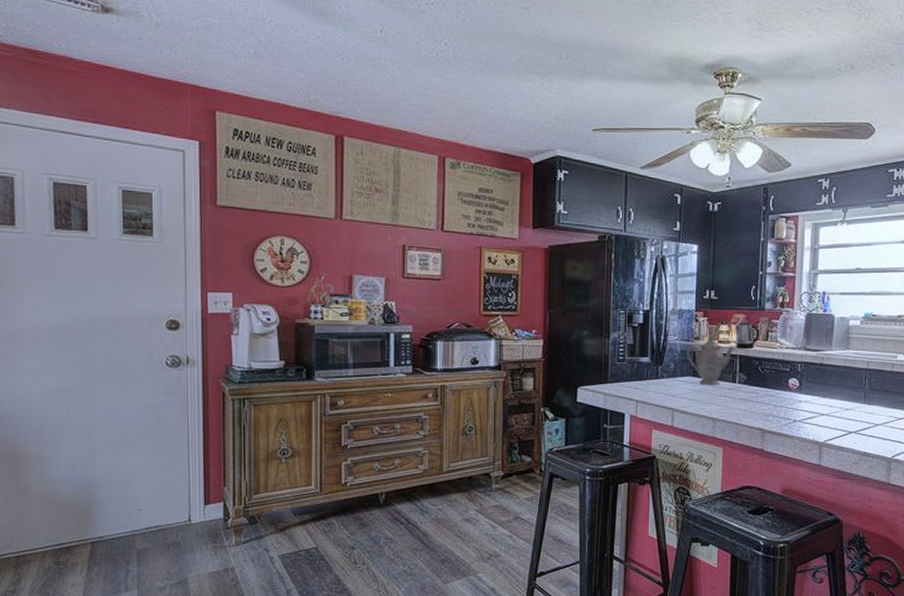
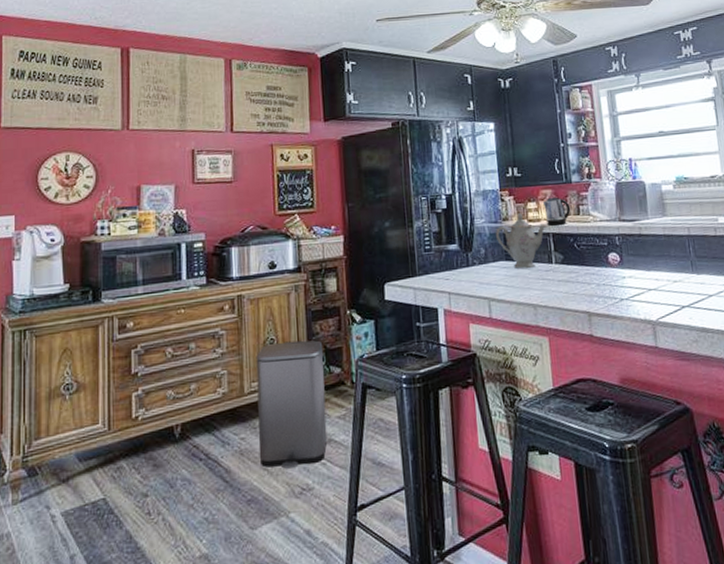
pedal bin: none [454,430,517,537] -> present [256,340,328,469]

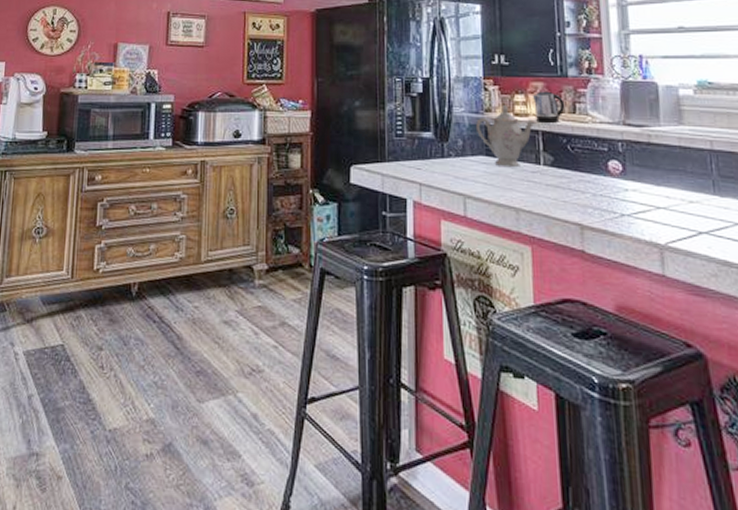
pedal bin: present [256,340,328,469] -> none [211,214,283,346]

